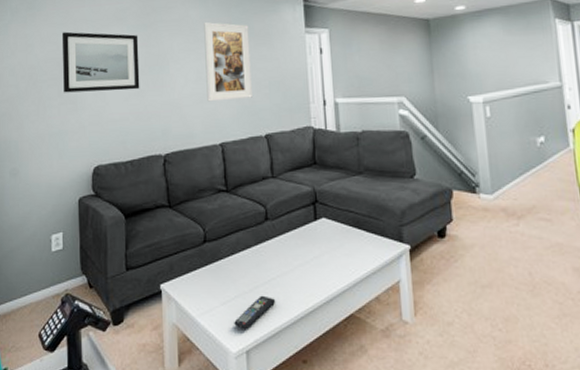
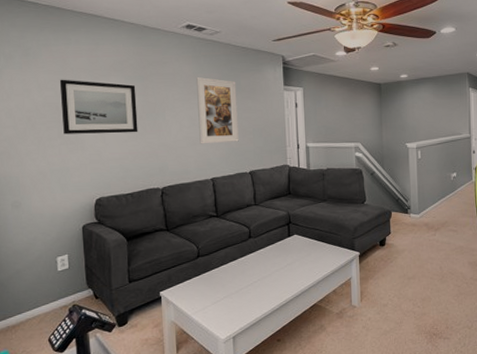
remote control: present [234,295,276,329] -> none [223,295,257,321]

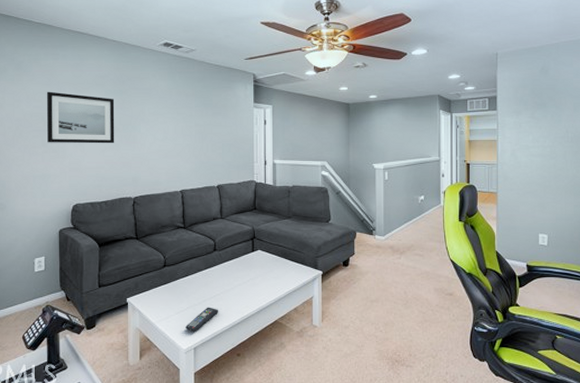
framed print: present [196,76,239,144] -> none [171,92,208,157]
remote control: none [223,295,257,321] -> present [185,307,219,332]

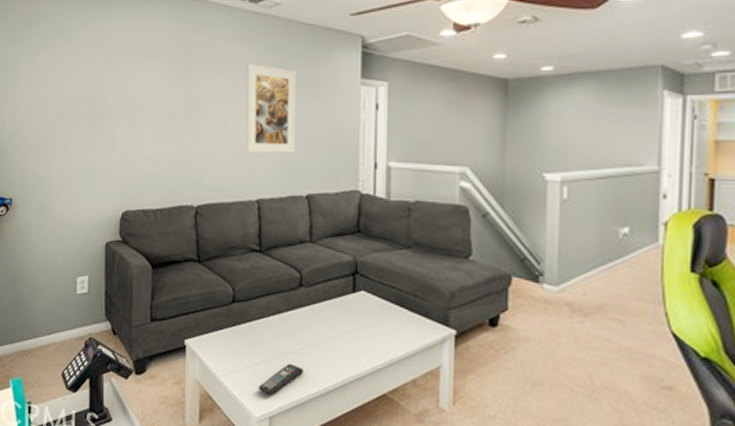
wall art: present [46,91,115,144] -> none [93,63,175,133]
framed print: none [171,92,208,157] -> present [245,63,297,154]

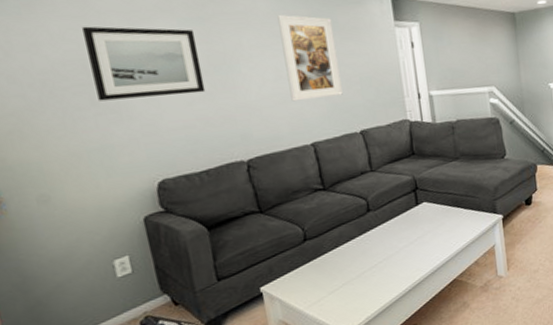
wall art: none [93,63,175,133] -> present [81,26,206,101]
remote control: present [259,363,304,395] -> none [344,278,384,311]

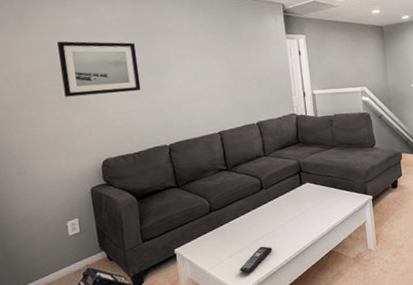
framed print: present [277,14,343,102] -> none [197,30,244,98]
remote control: none [344,278,384,311] -> present [240,246,273,273]

